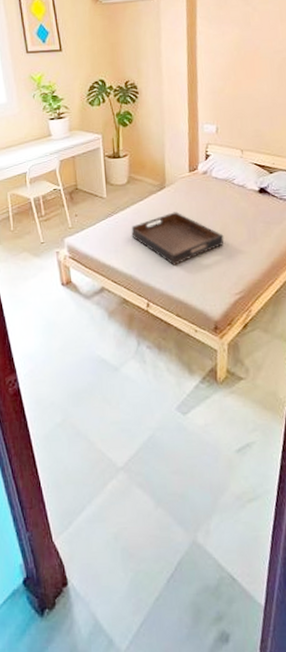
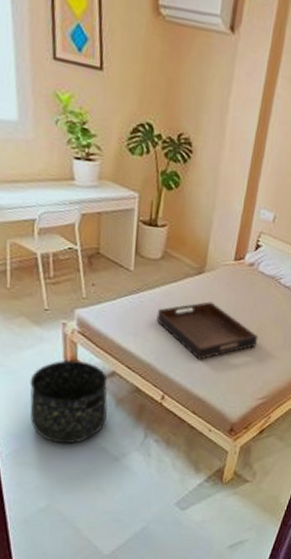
basket: none [36,282,103,360] -> present [30,360,108,444]

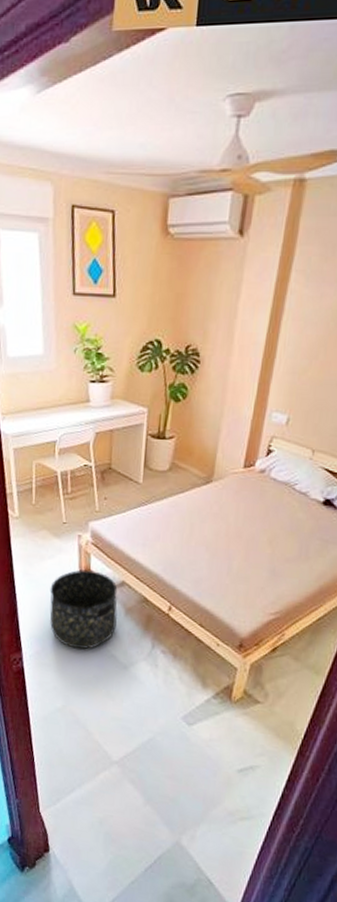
serving tray: present [156,301,258,360] -> none [164,511,270,572]

